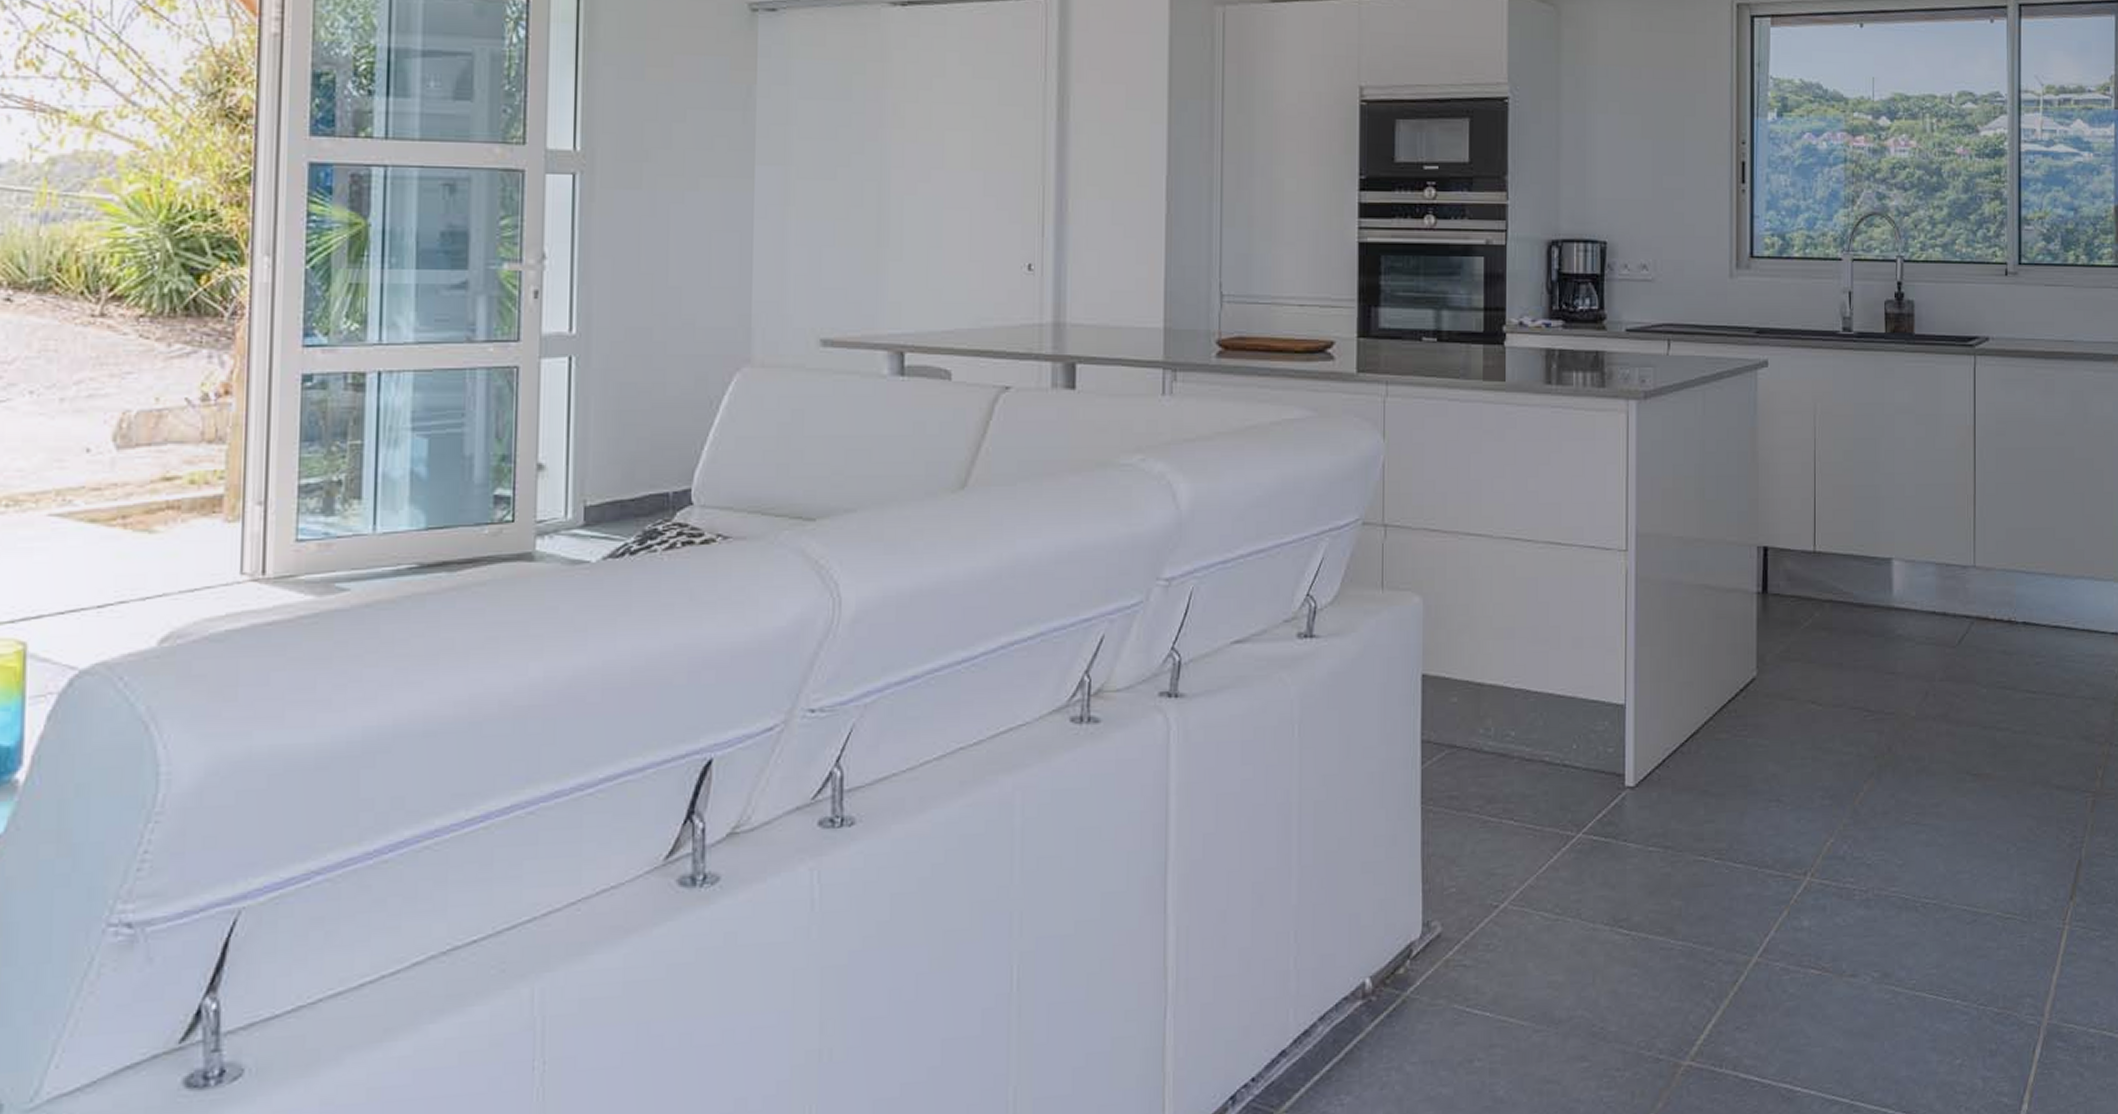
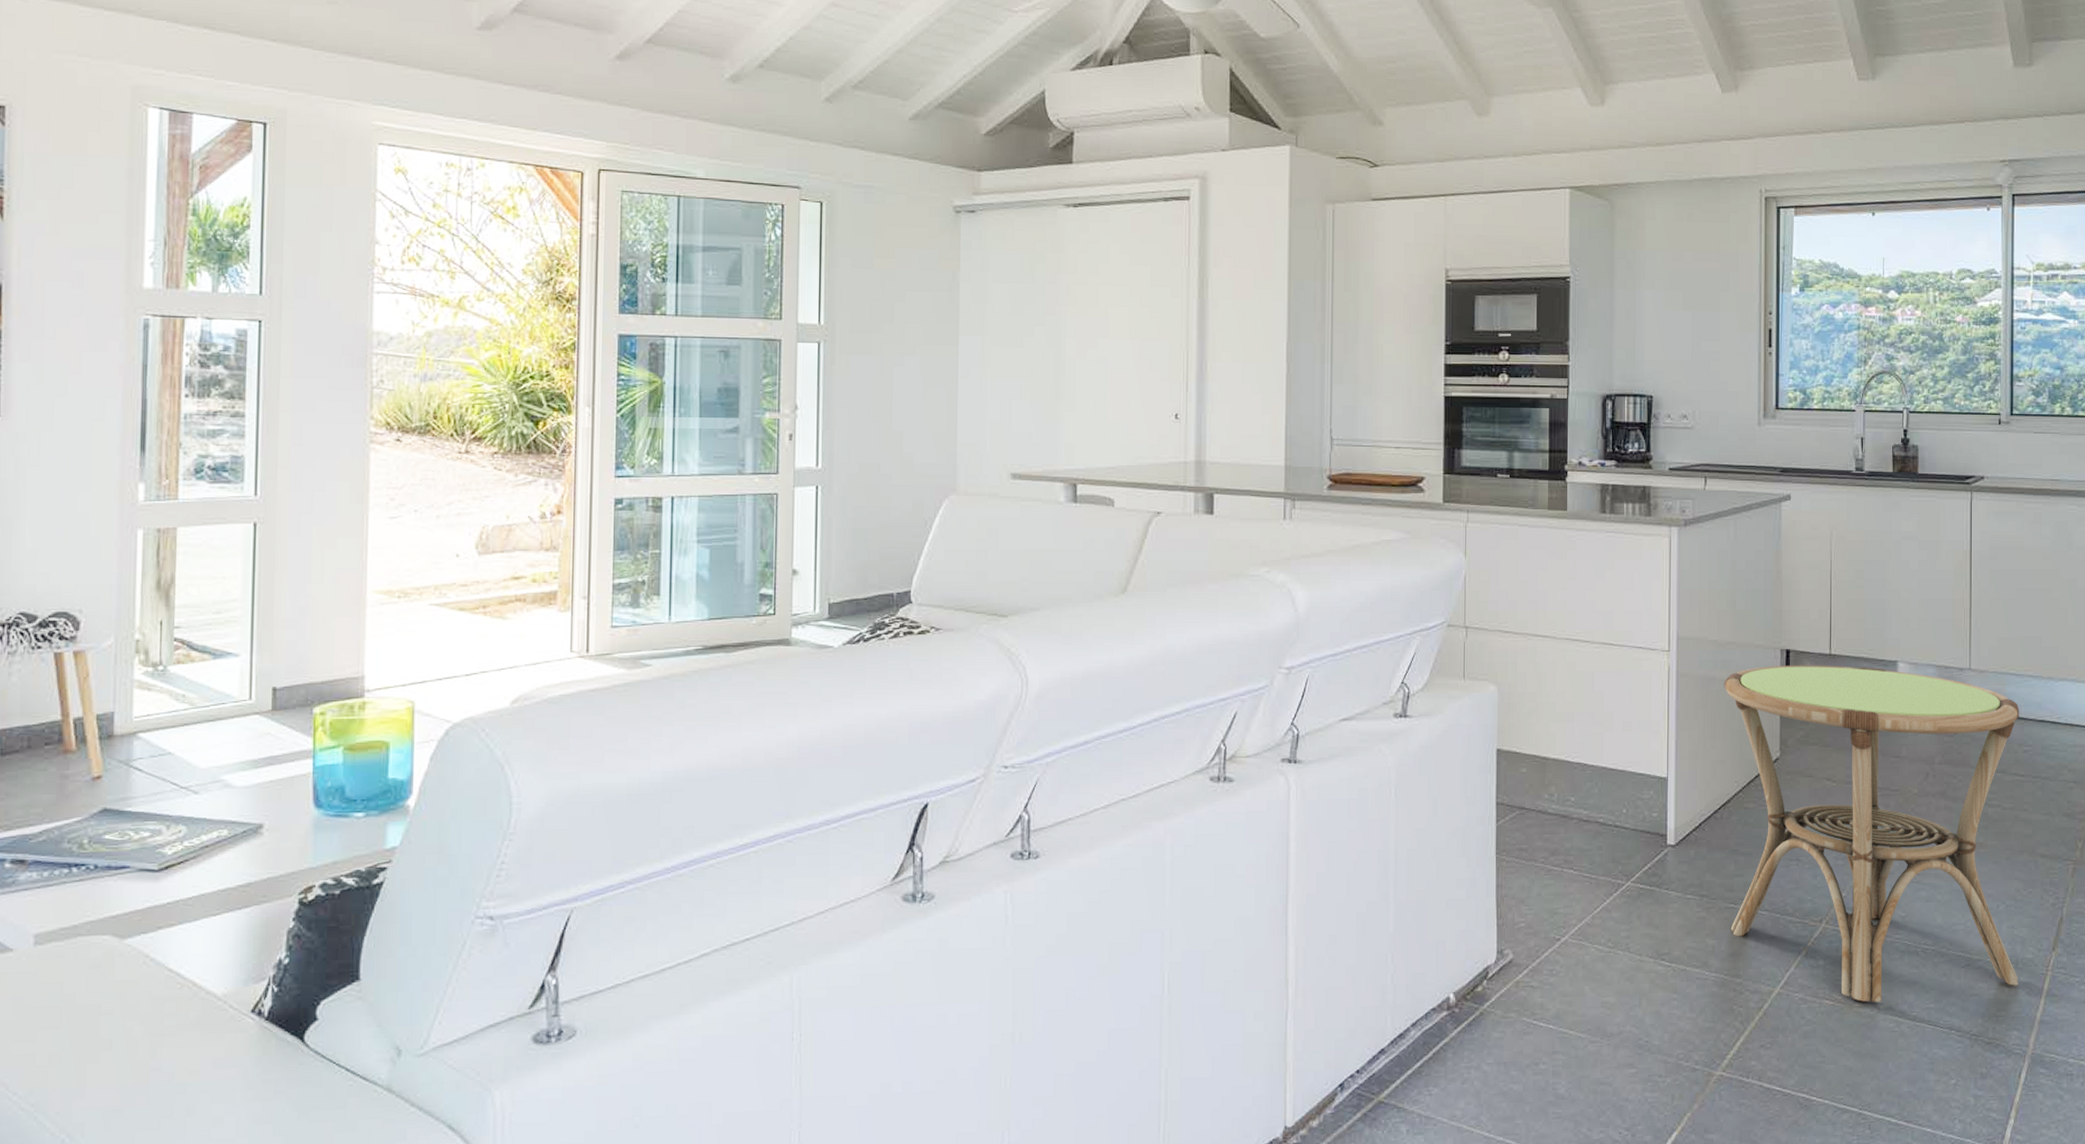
side table: none [1691,564,2032,970] -> present [1724,665,2019,1002]

